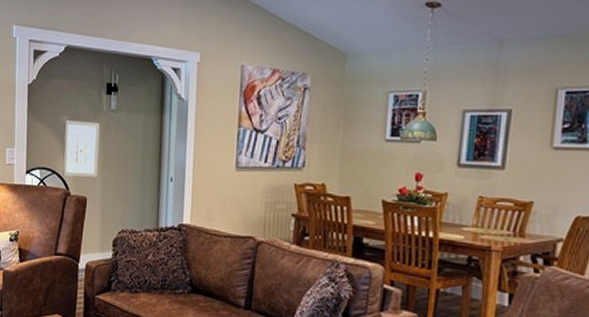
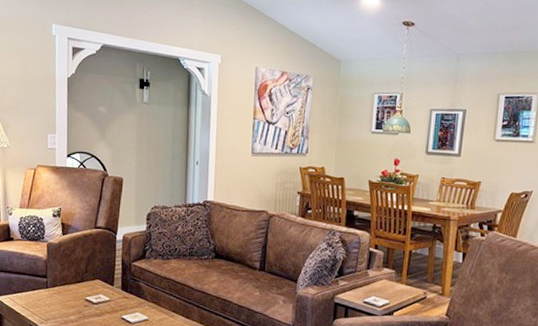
wall art: present [62,120,100,177] -> none [100,110,134,161]

